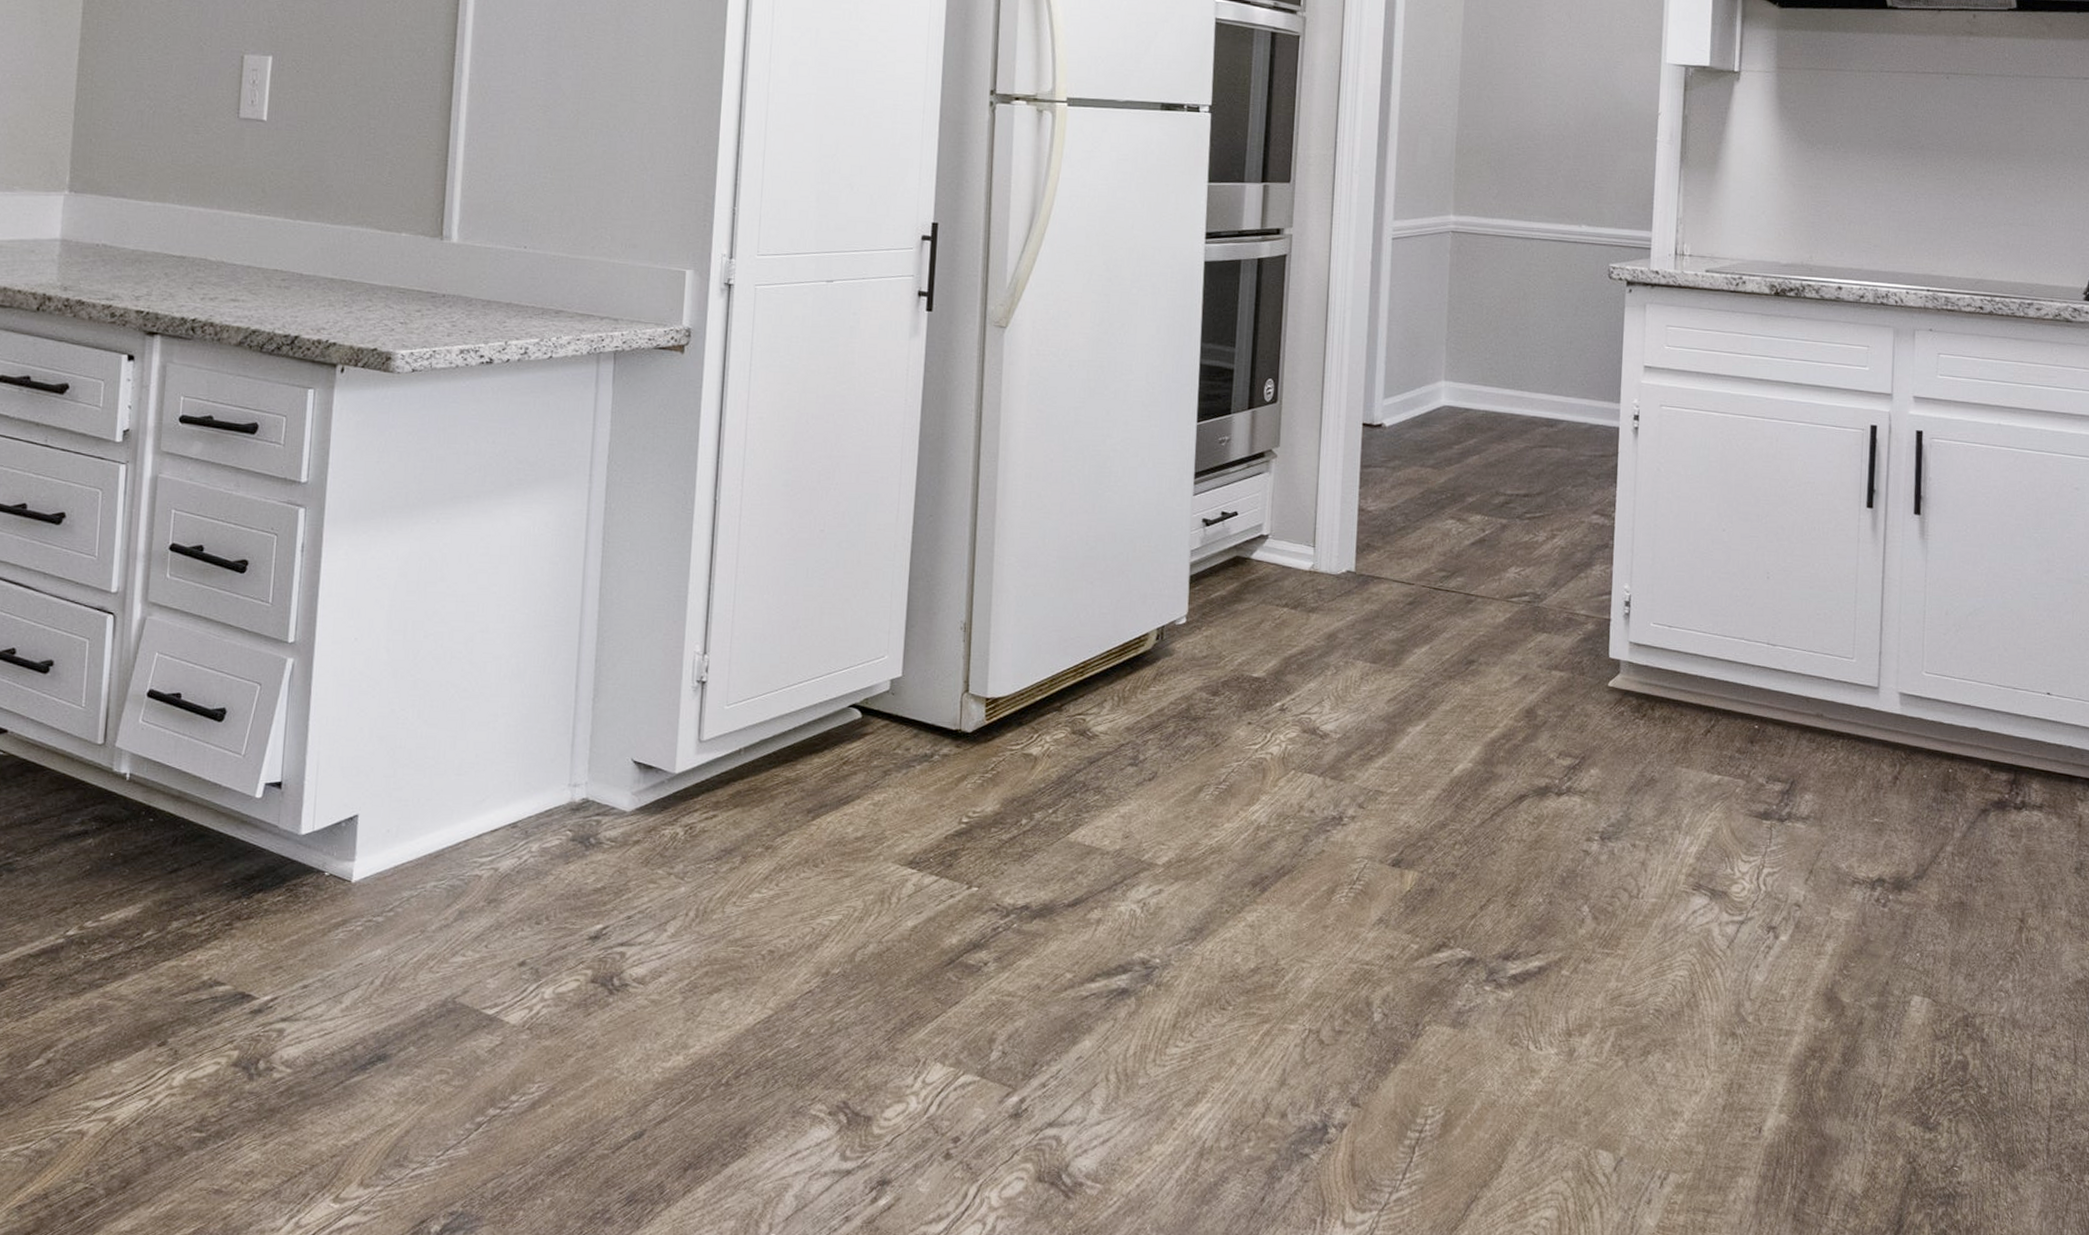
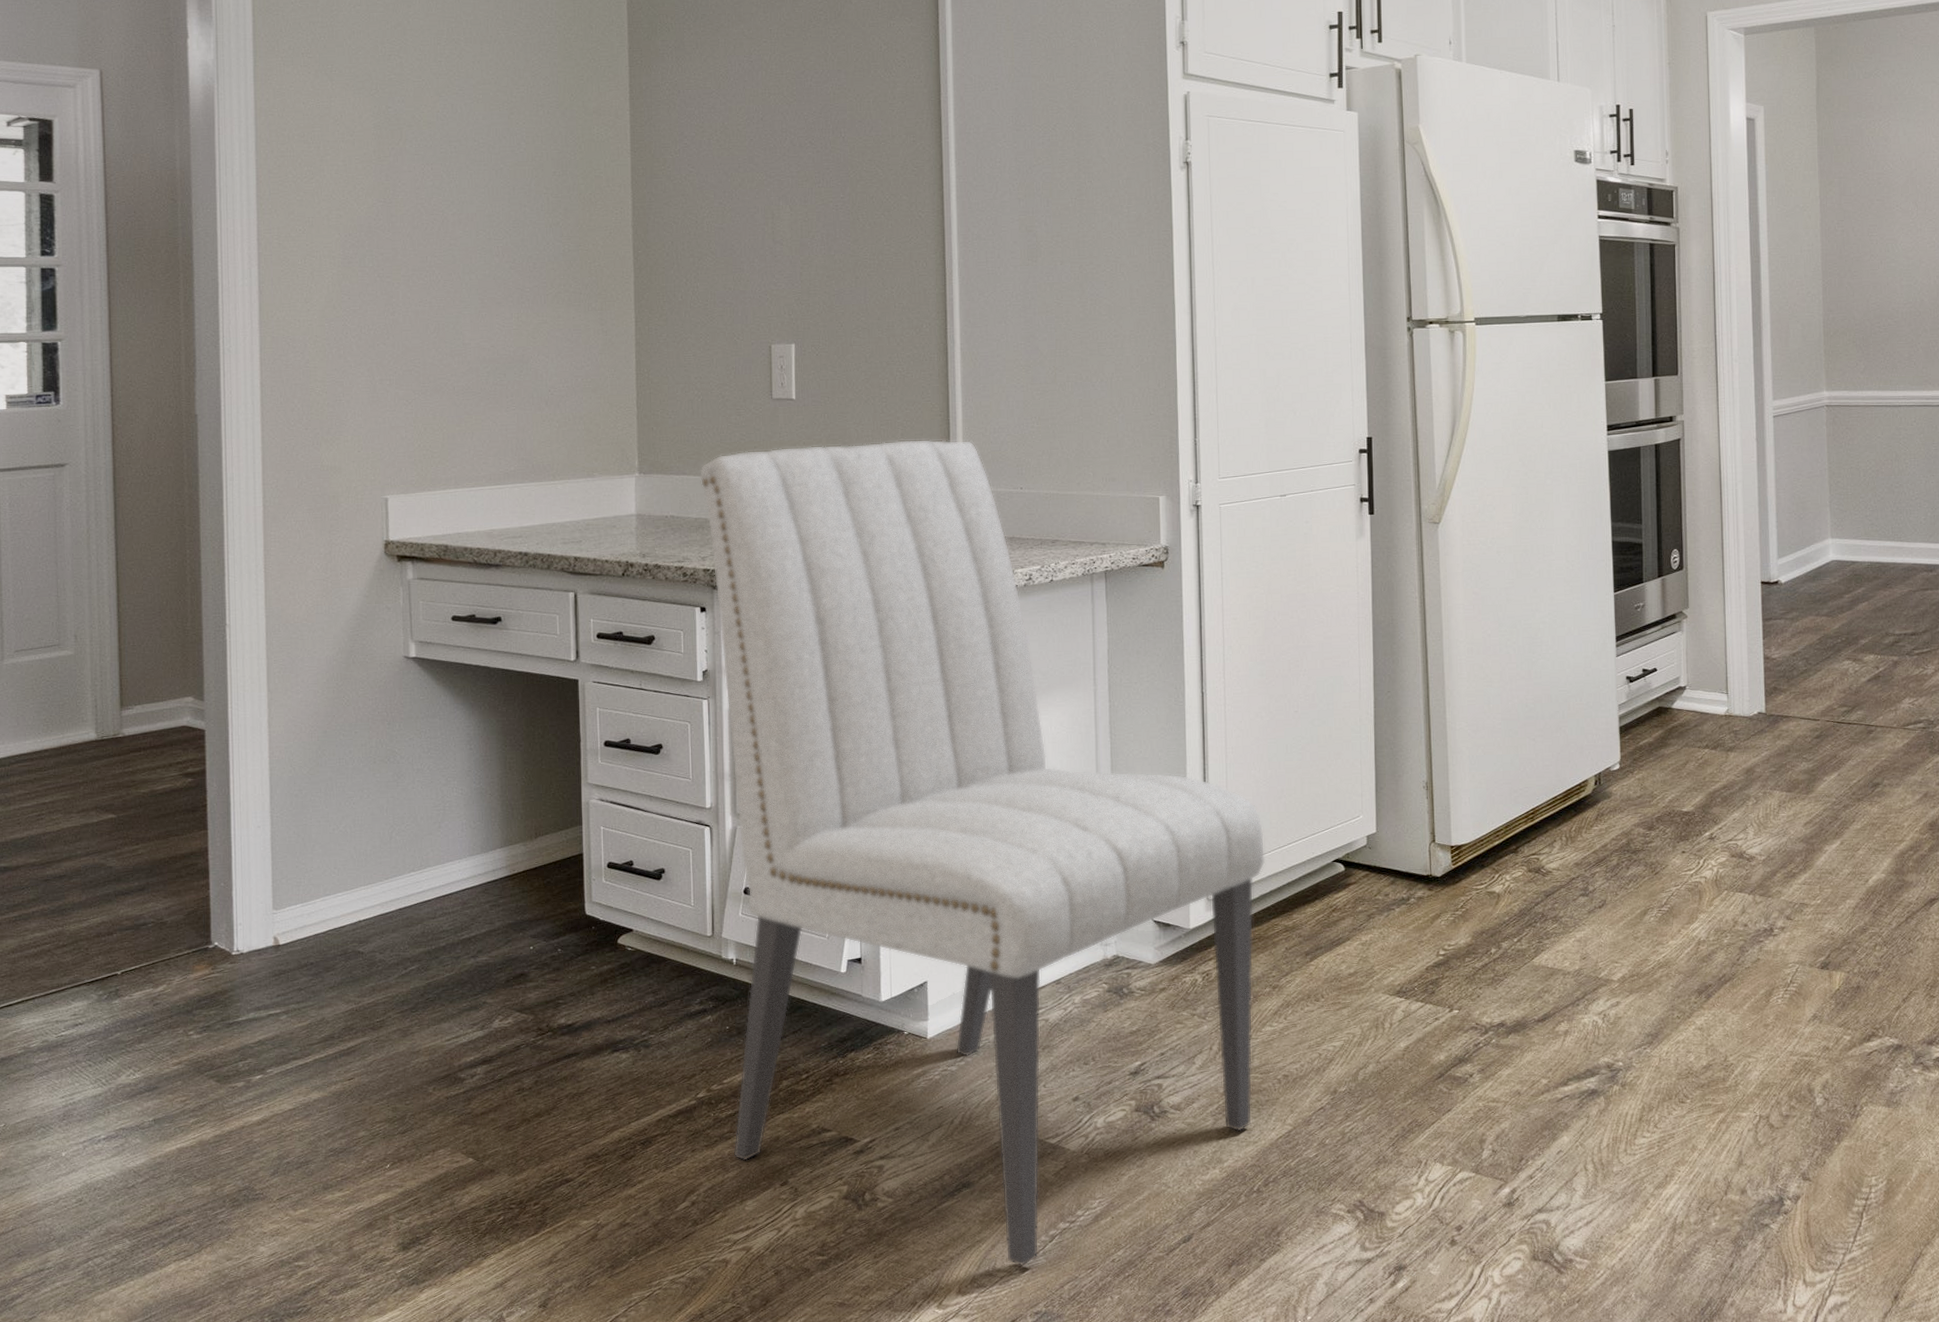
chair: none [103,175,772,1158] -> present [699,439,1266,1267]

